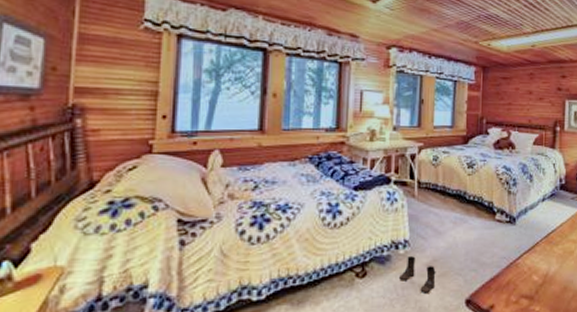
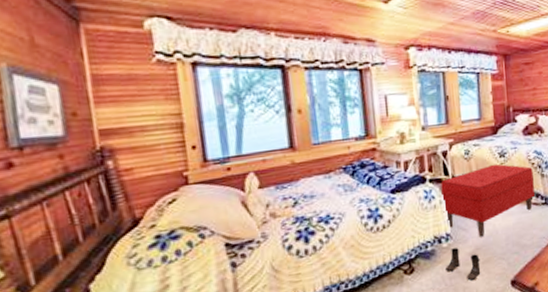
bench: none [404,174,501,248] -> present [441,164,535,237]

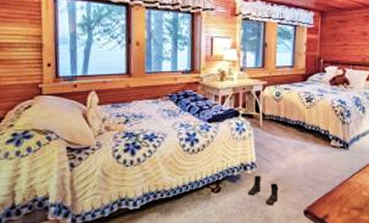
bench: present [441,164,535,237] -> none [251,107,336,169]

